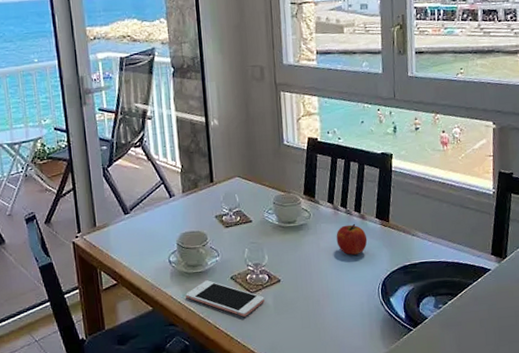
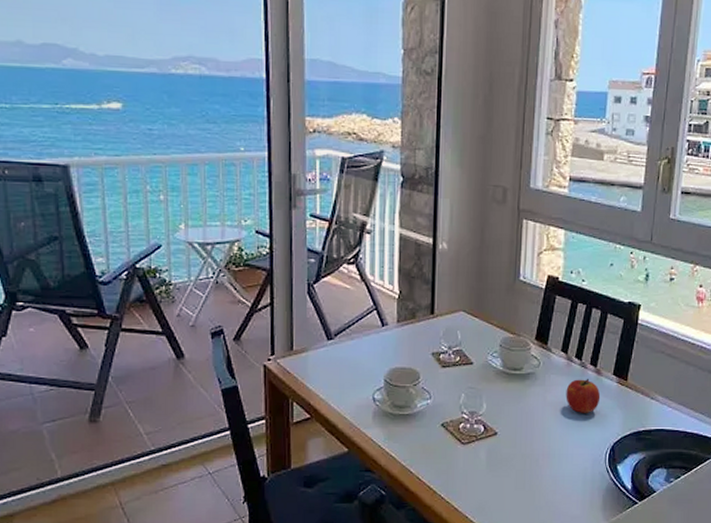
cell phone: present [185,280,264,317] -> none [388,425,477,470]

